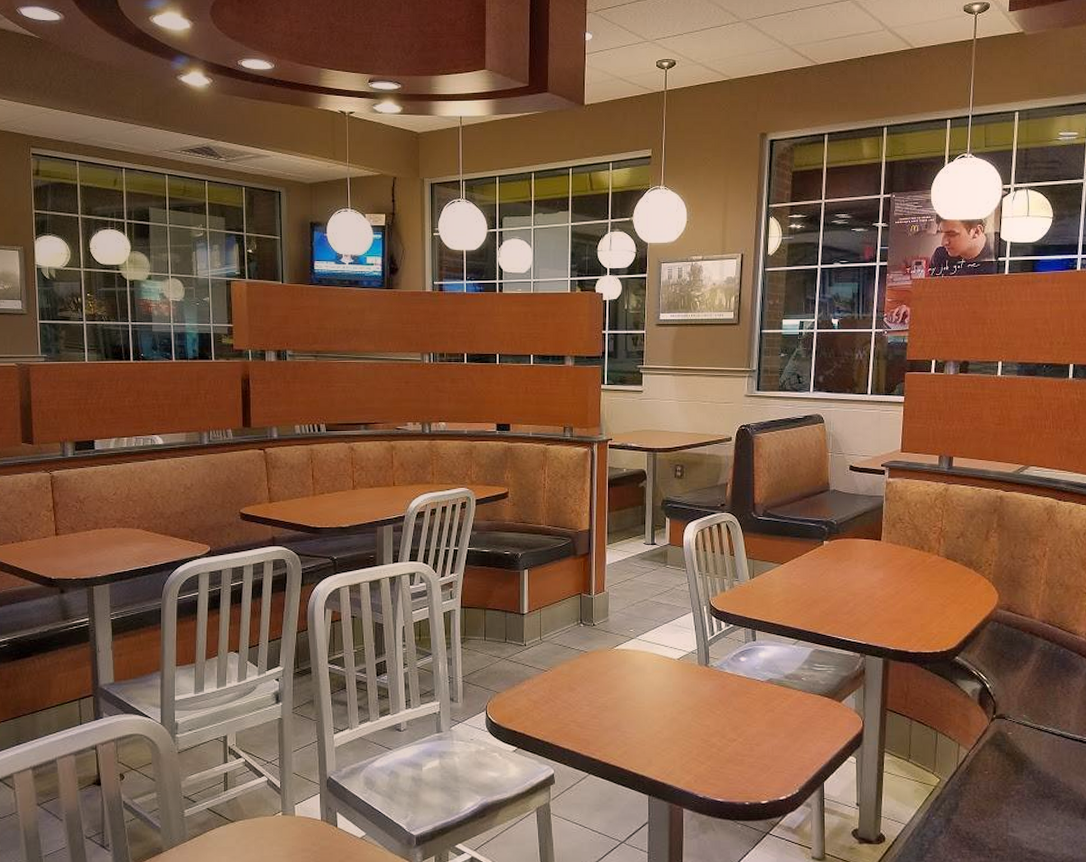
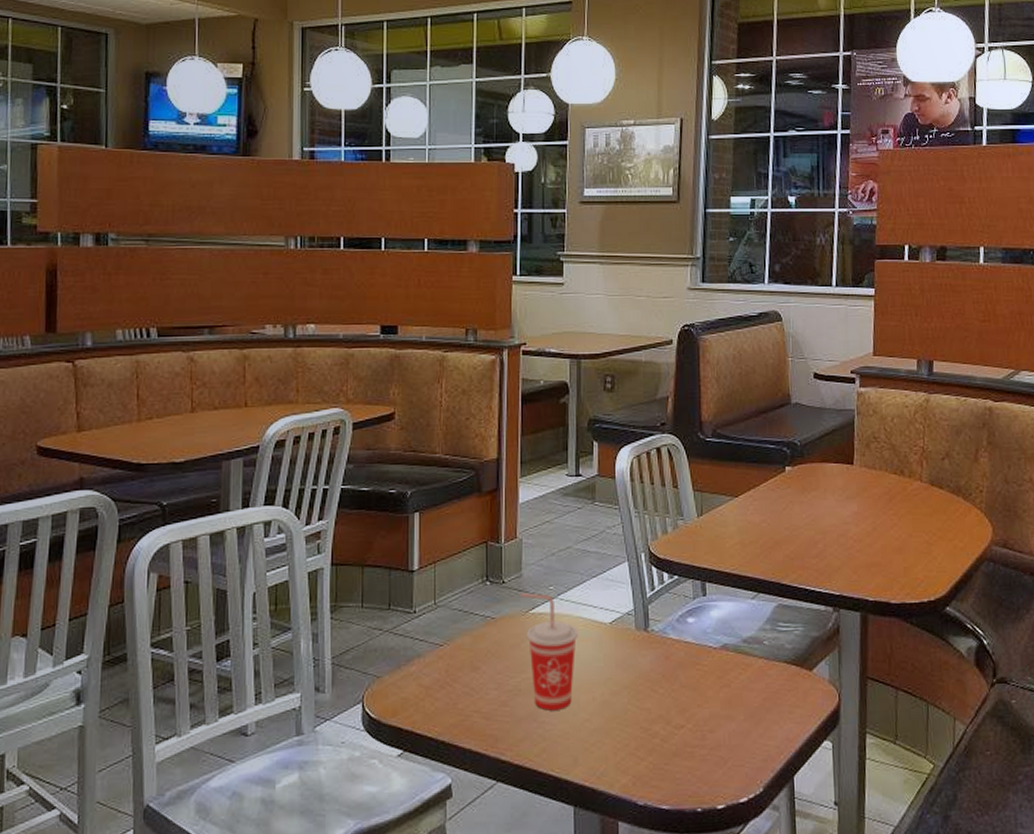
beverage cup: none [606,632,653,723] -> present [519,592,578,711]

